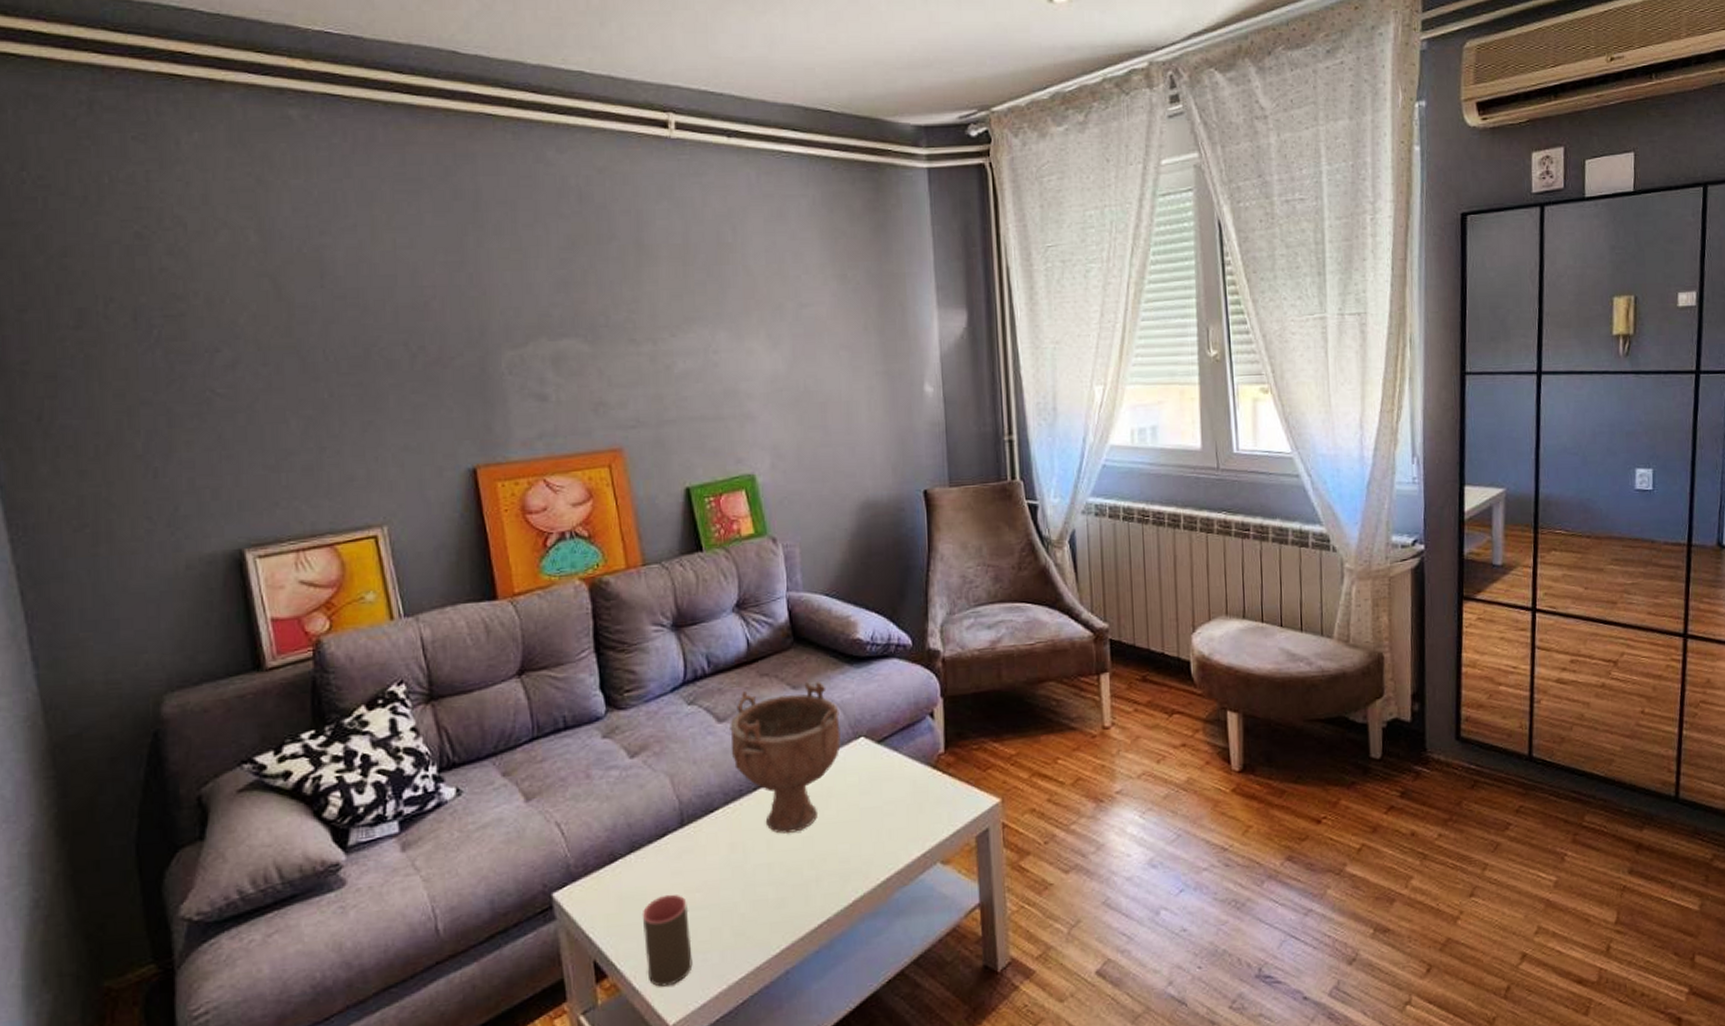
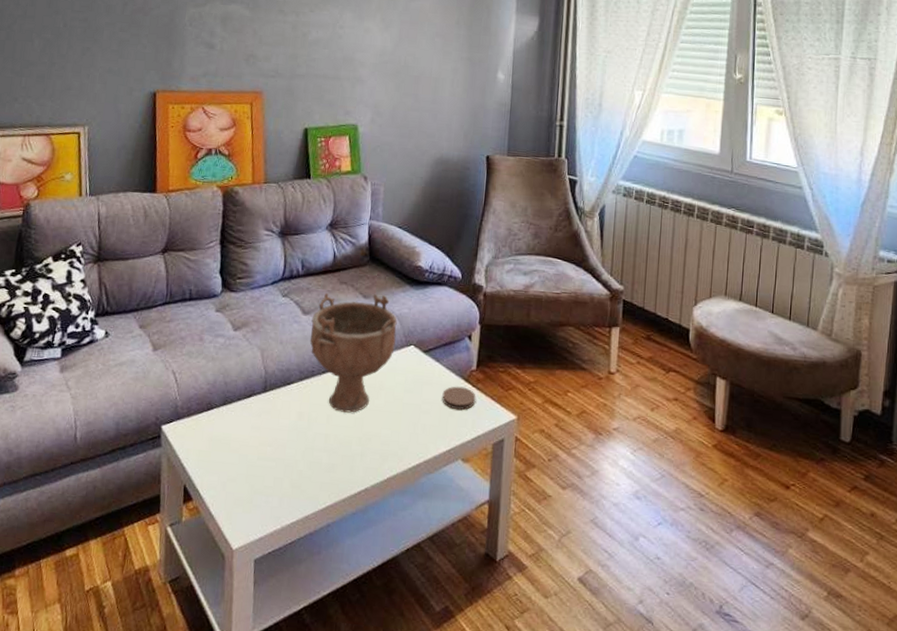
cup: present [642,894,693,987] -> none [222,443,260,517]
coaster: none [907,775,949,805] -> present [442,386,476,410]

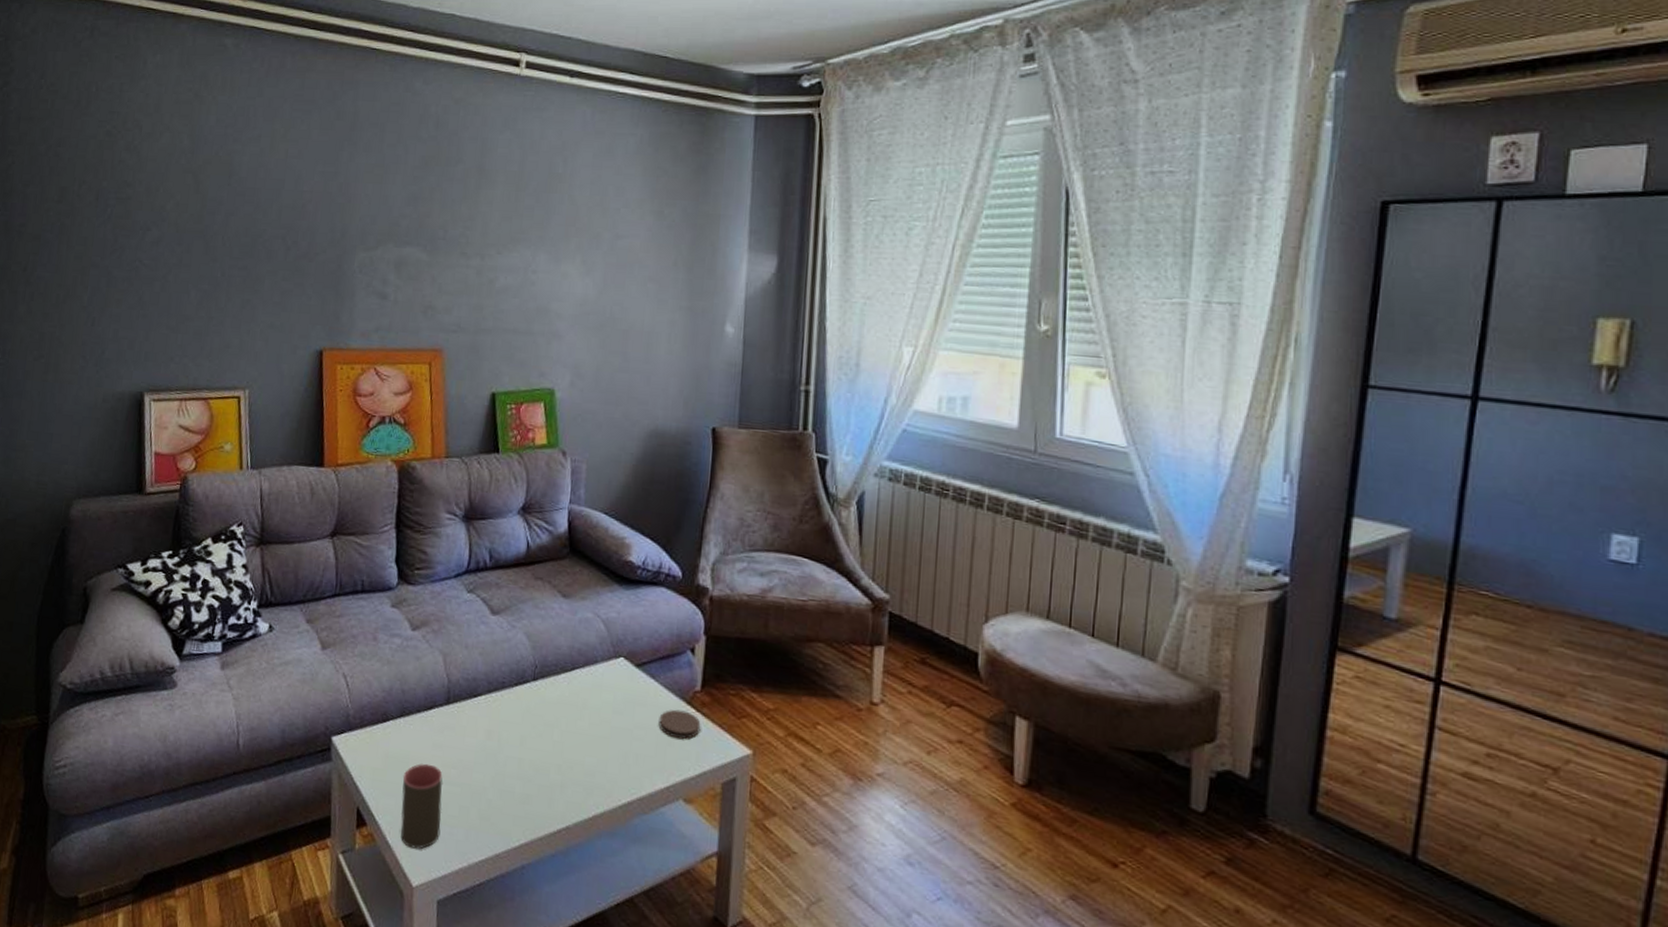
cup: none [222,443,260,517] -> present [400,763,443,850]
decorative bowl: present [309,292,397,413] -> none [499,589,604,735]

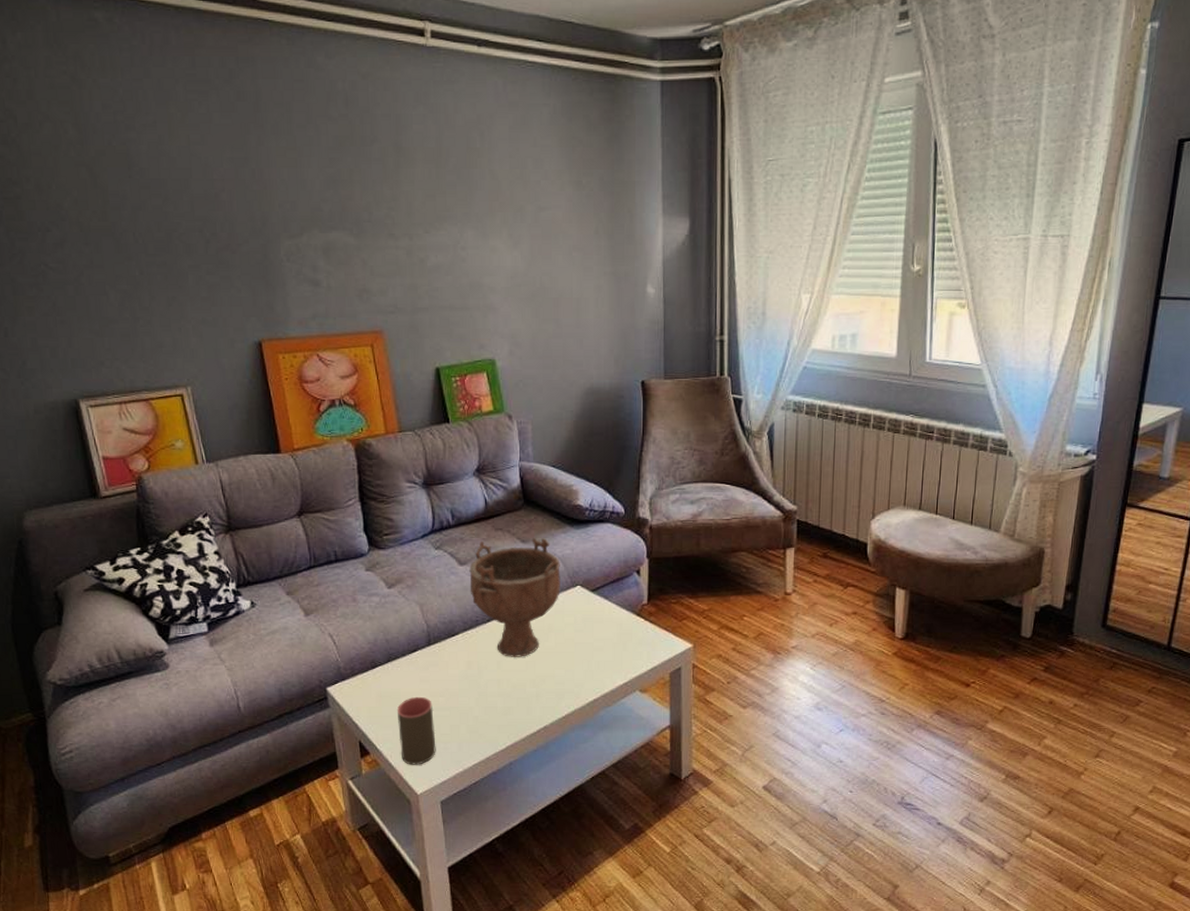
decorative bowl: none [499,589,604,735] -> present [469,537,560,657]
coaster: present [658,709,701,739] -> none [614,621,650,644]

